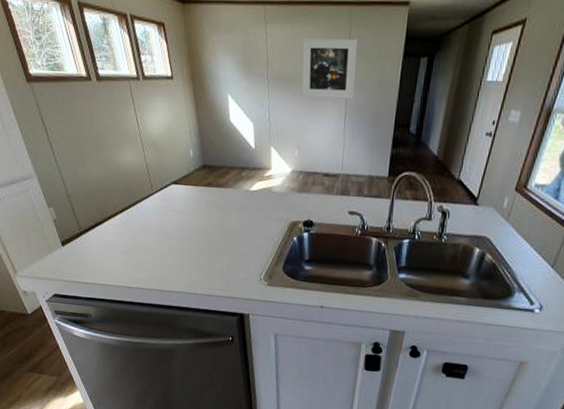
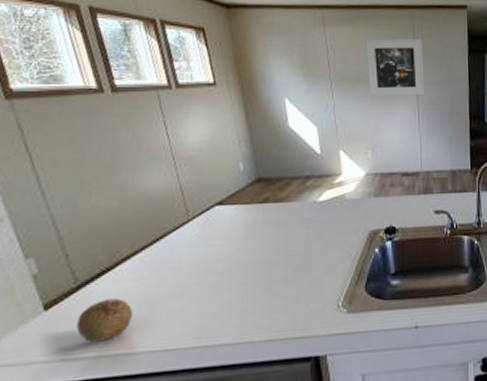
fruit: none [82,245,117,274] -> present [76,298,134,343]

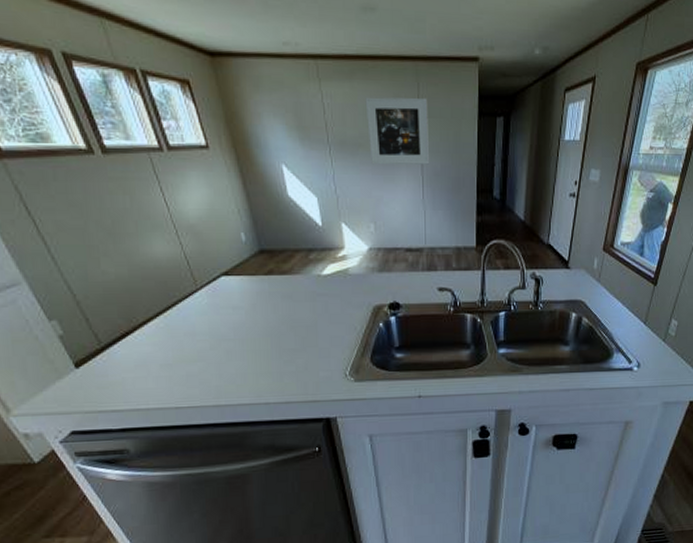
fruit: present [76,298,134,343] -> none [107,360,157,398]

